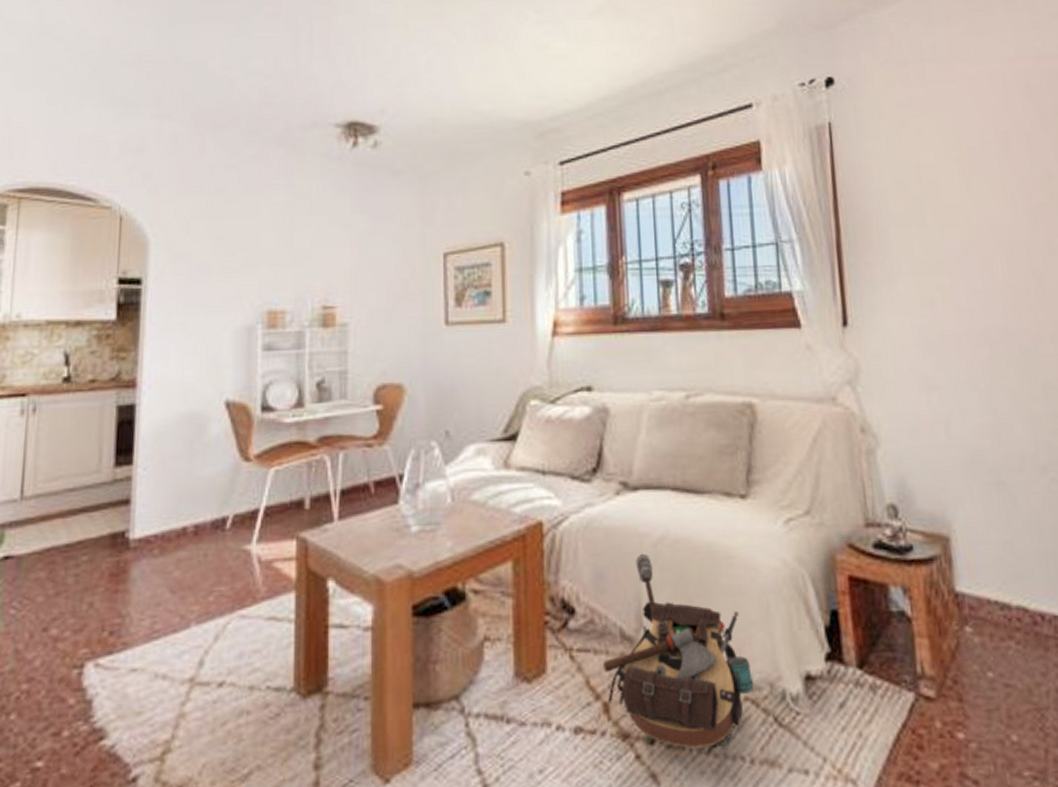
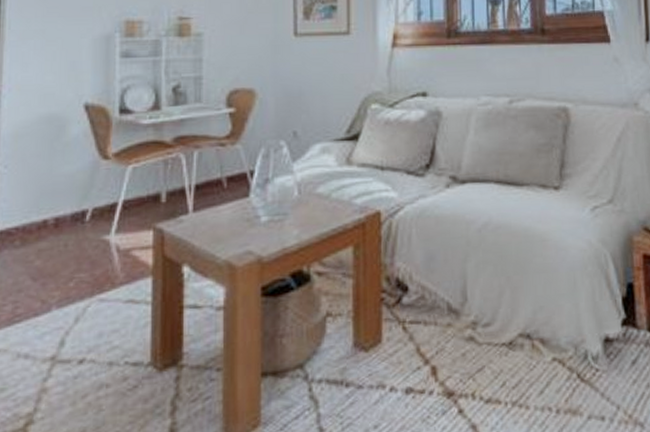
backpack: present [603,553,755,754] -> none [432,237,562,406]

